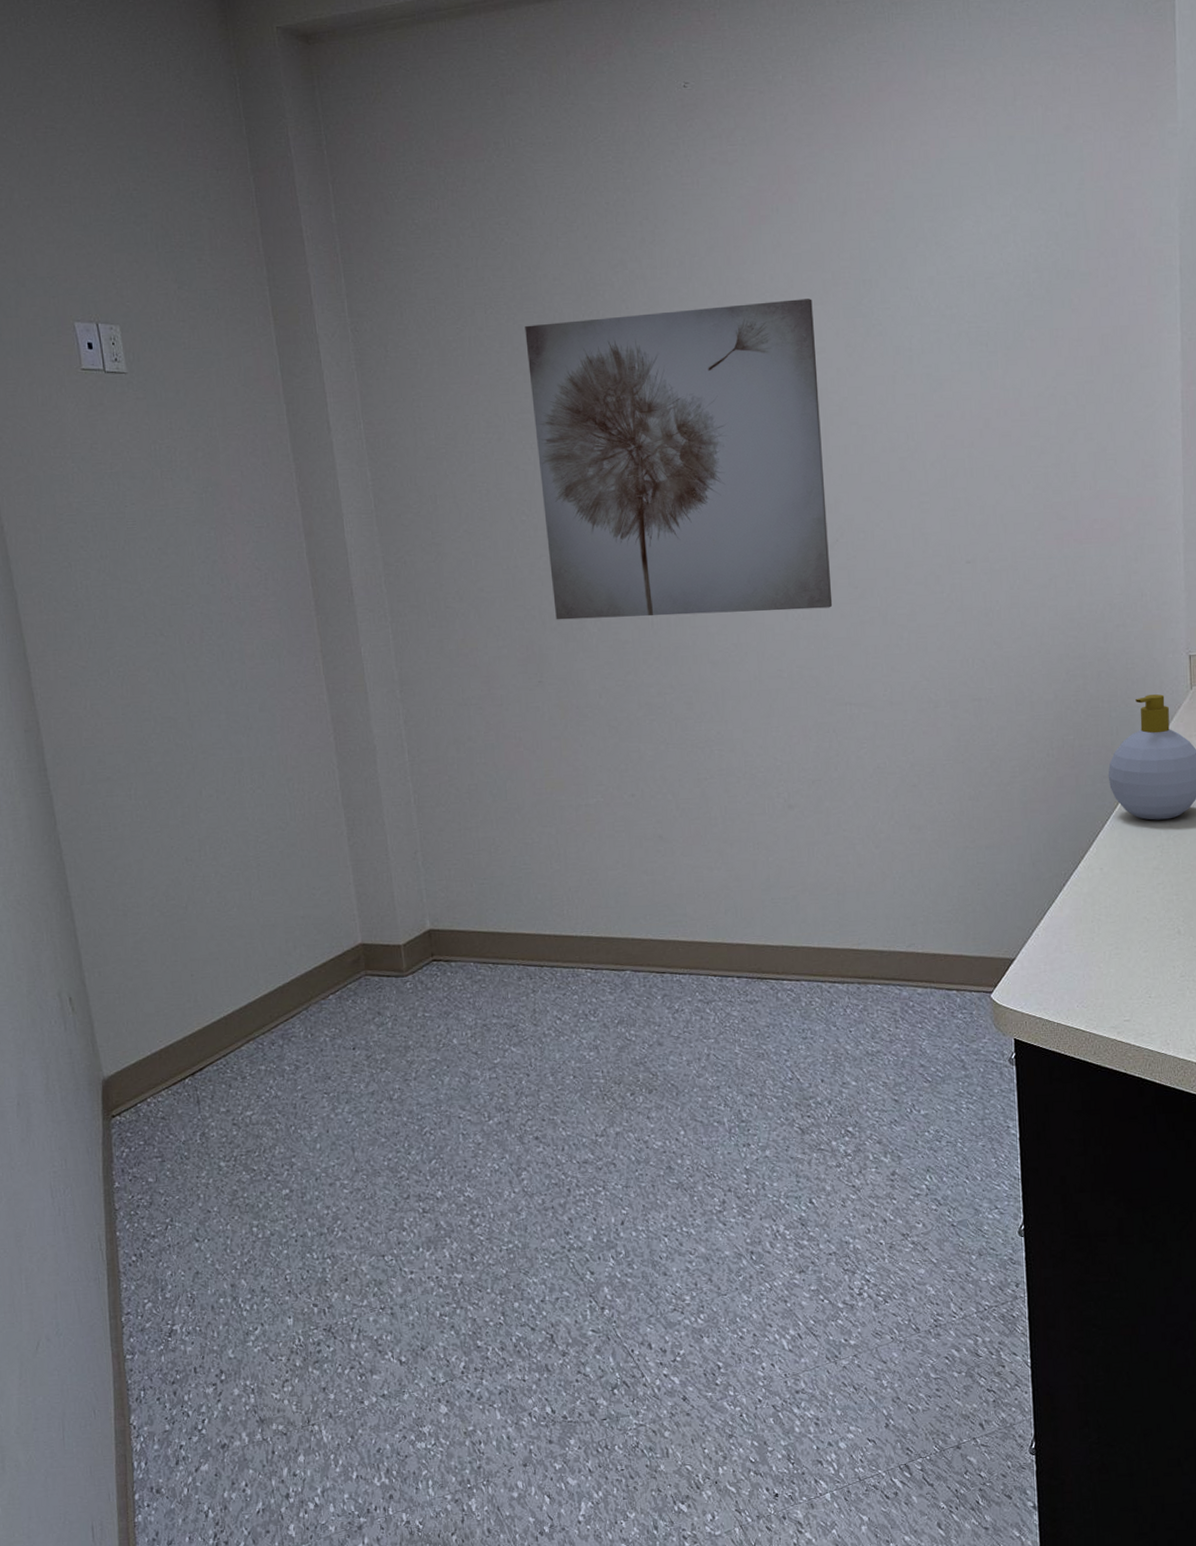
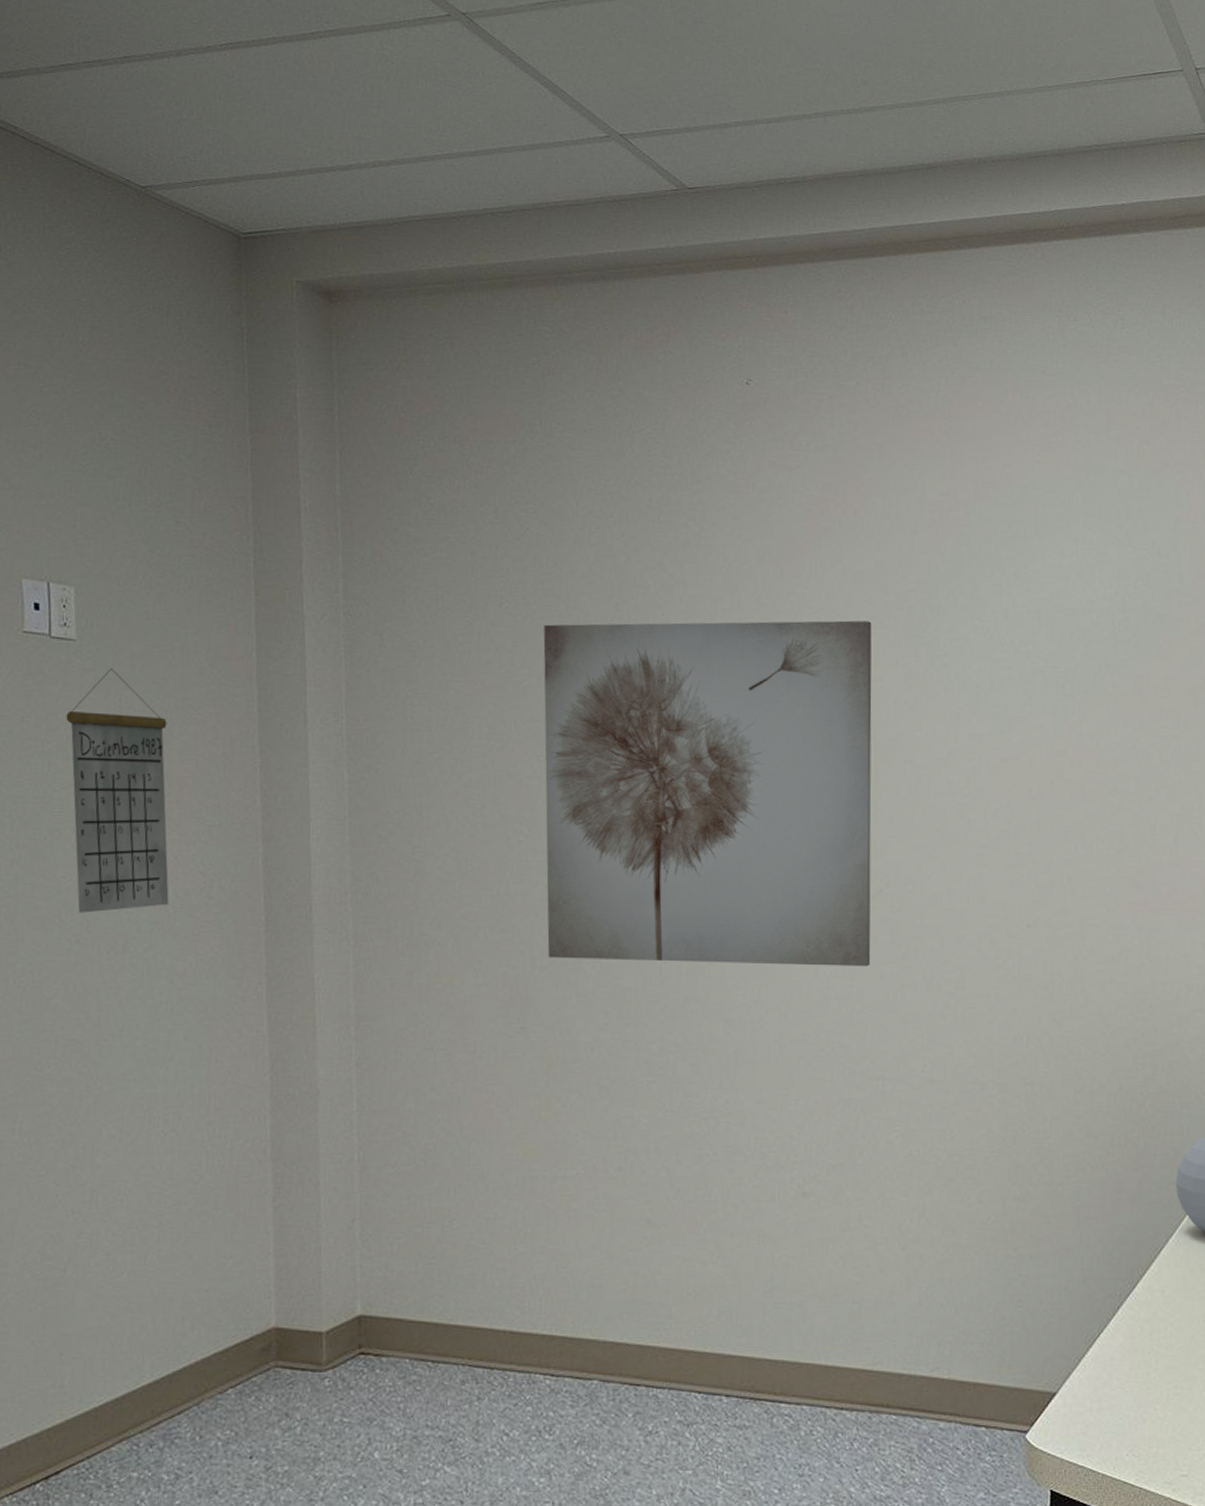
calendar: none [127,395,233,610] -> present [66,668,169,913]

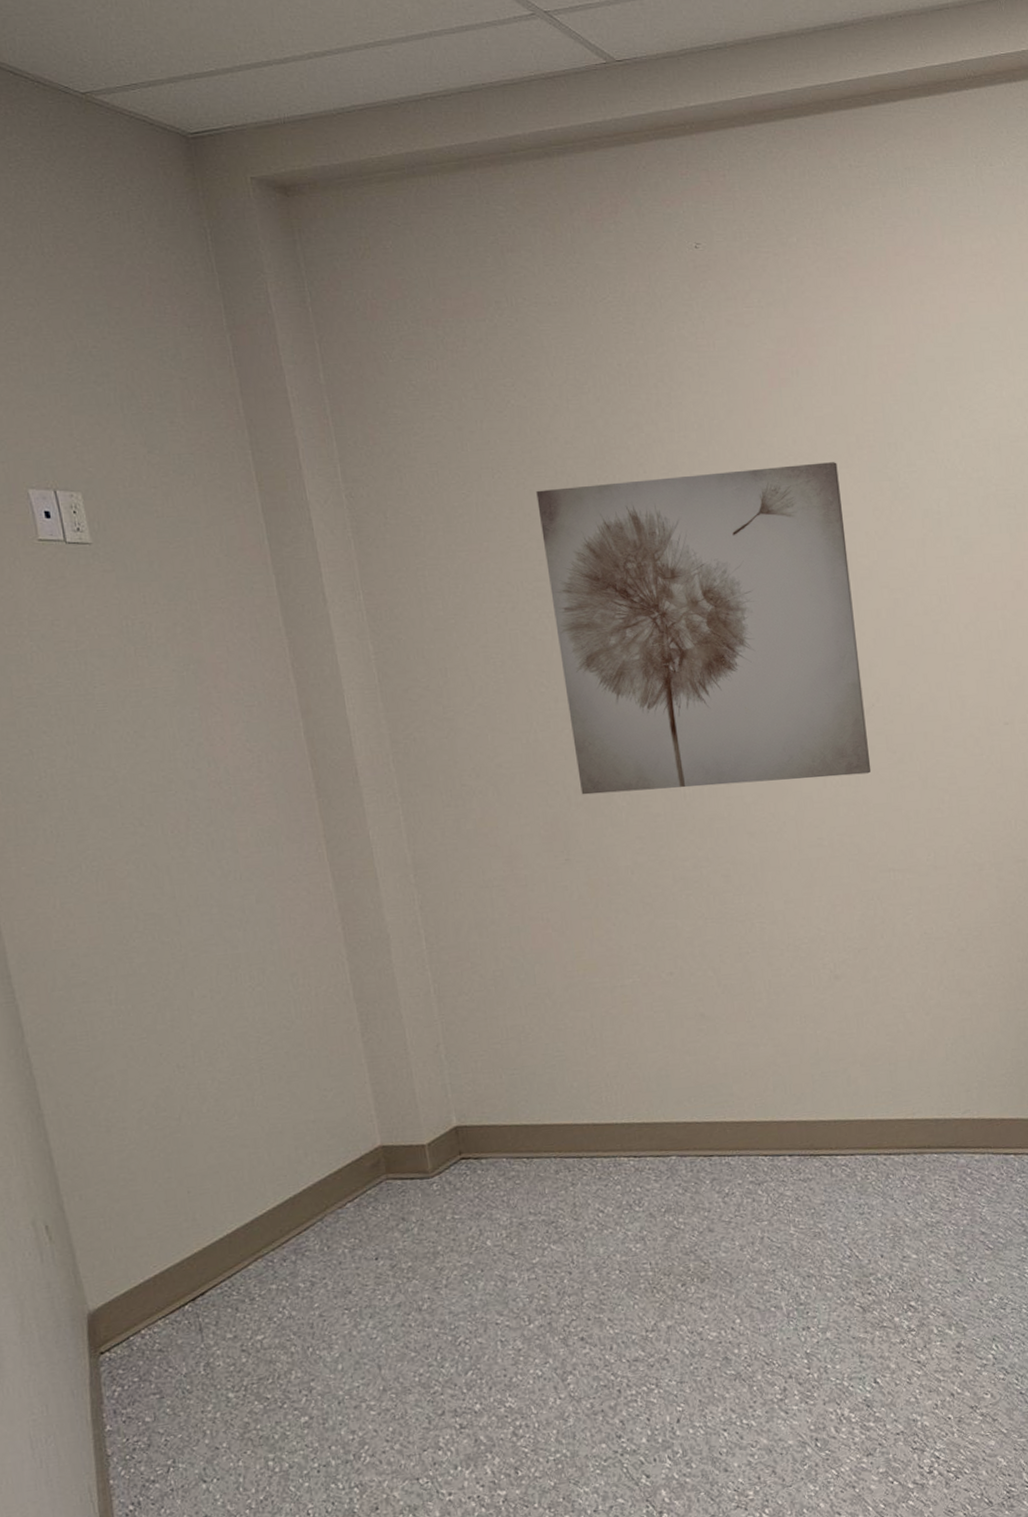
calendar: present [66,668,169,913] -> none [94,567,222,798]

